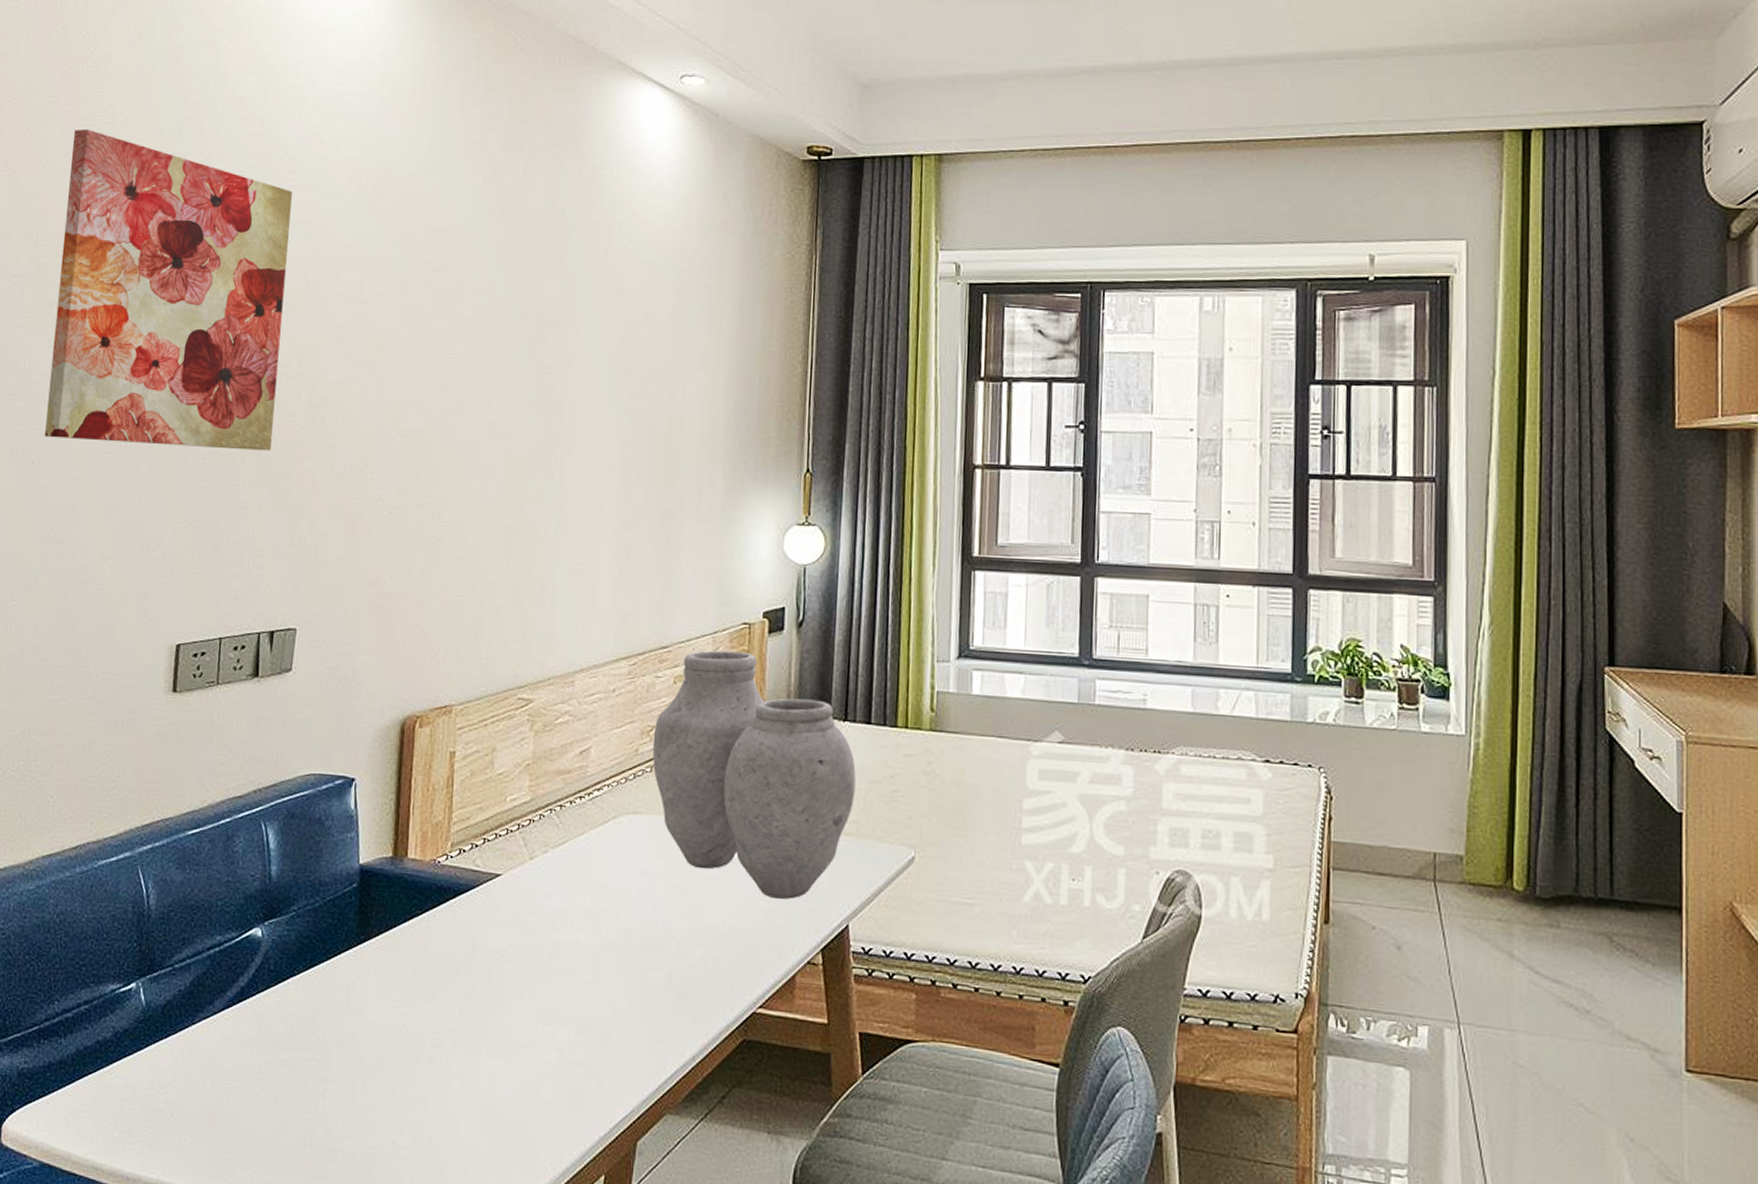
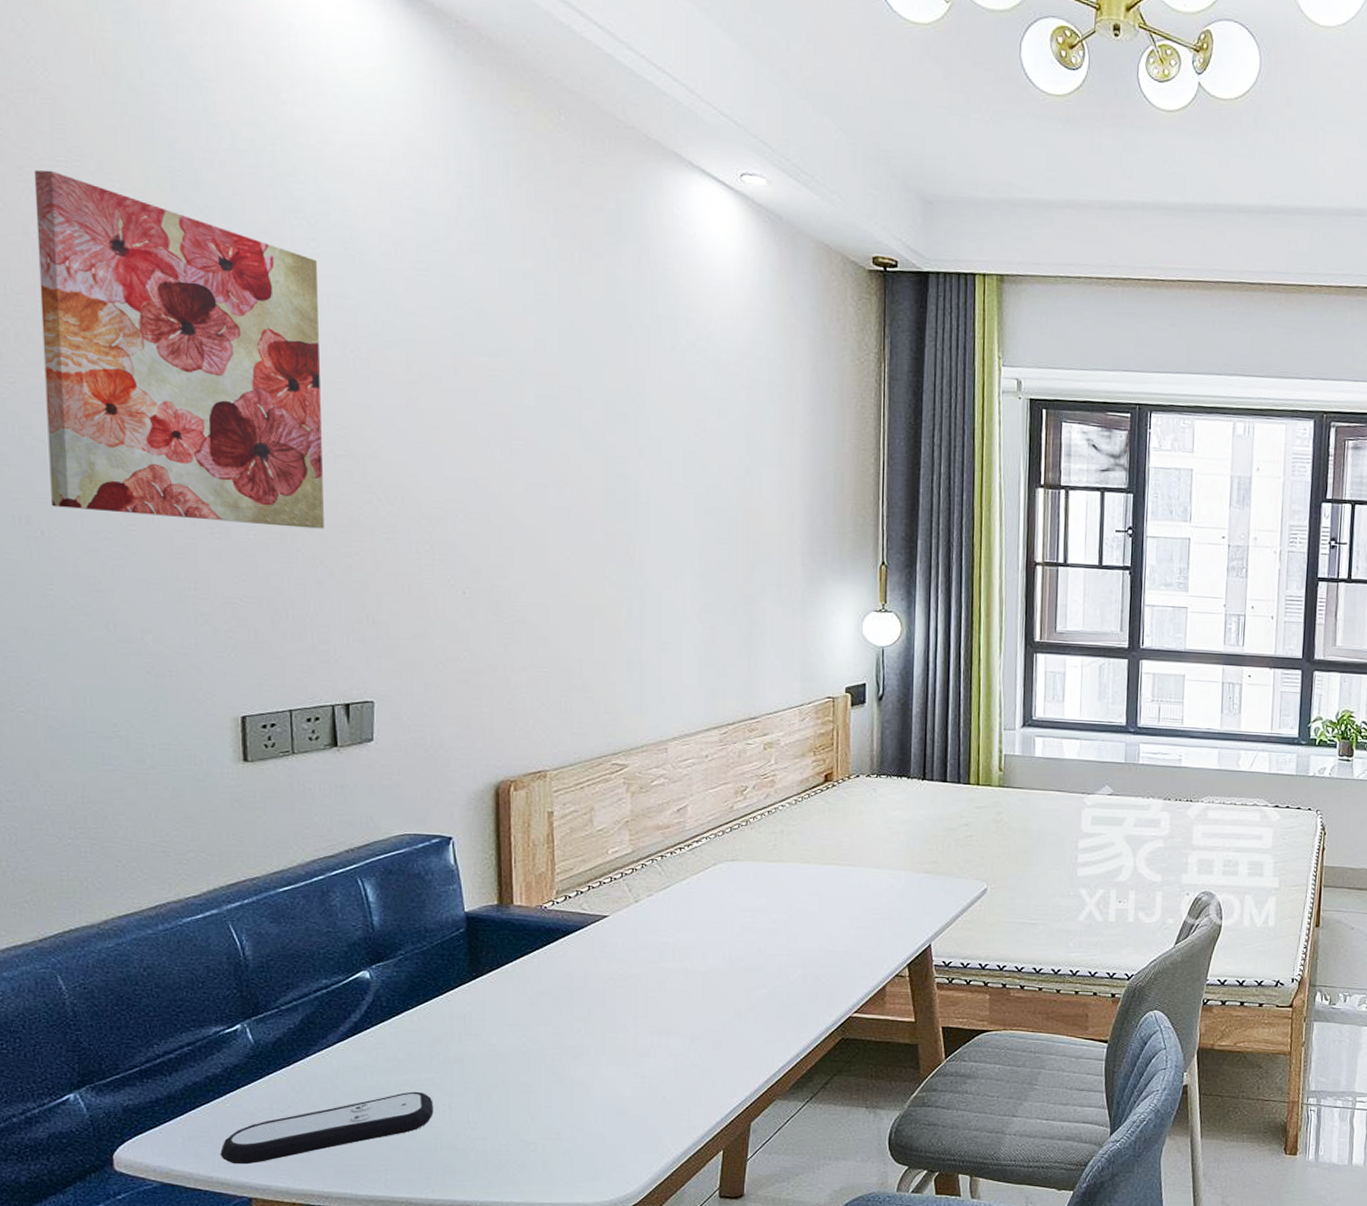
remote control: none [99,1073,308,1148] -> present [220,1091,434,1165]
vase: present [652,650,856,900] -> none [746,721,934,927]

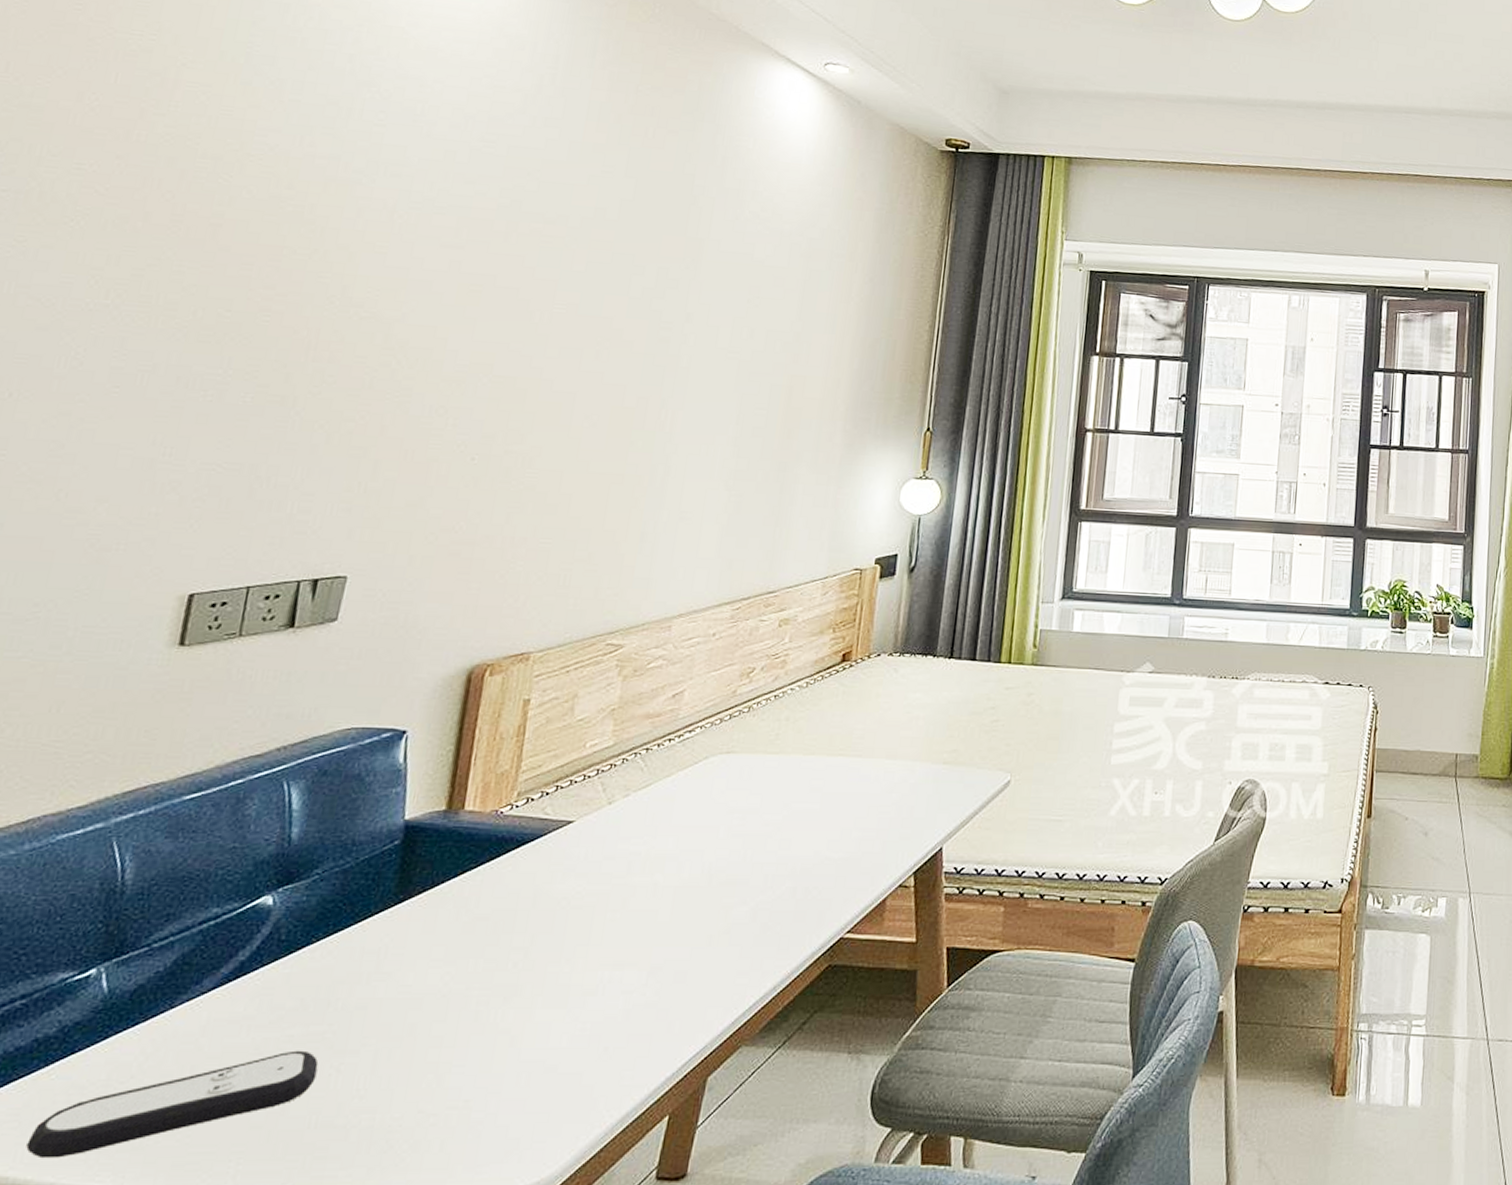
wall art: present [33,170,324,529] -> none [30,42,382,392]

